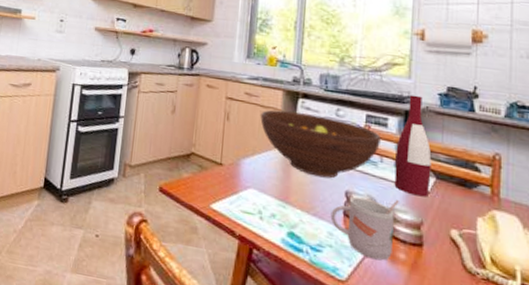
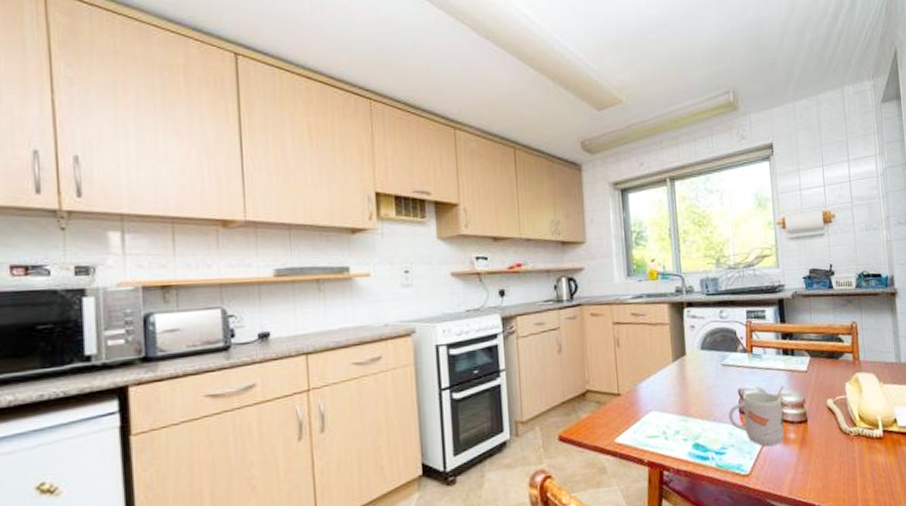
fruit bowl: present [260,109,381,179] -> none [650,321,762,383]
wine bottle: present [394,94,432,197] -> none [775,282,807,378]

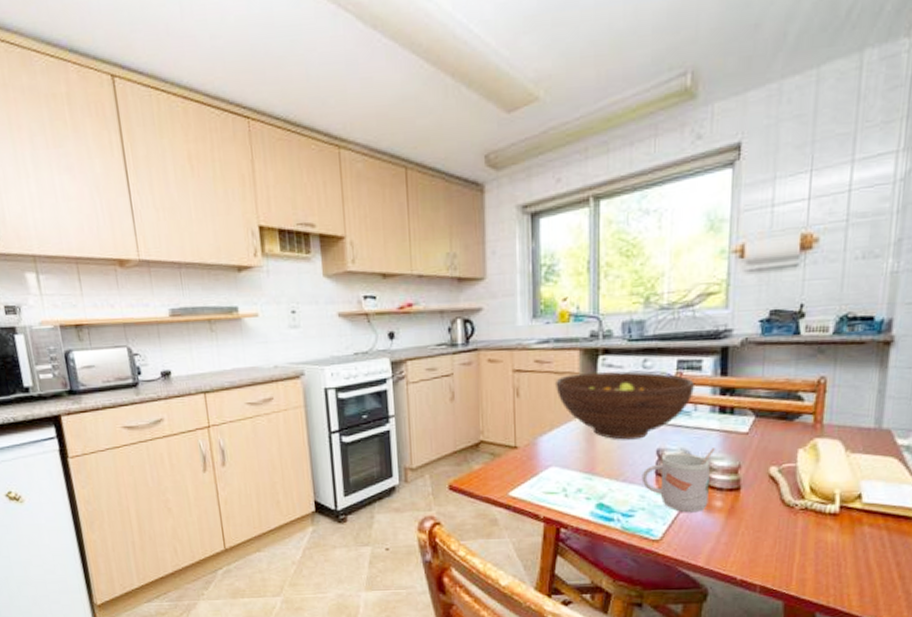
fruit bowl: none [650,321,762,383] -> present [556,371,694,440]

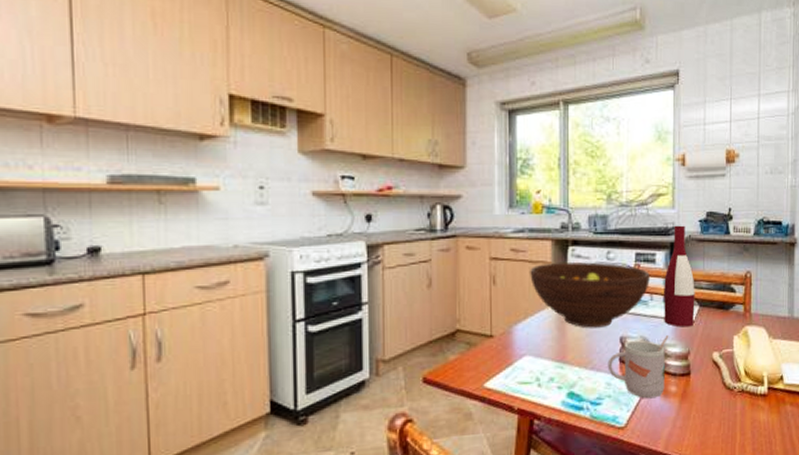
wine bottle: none [710,327,751,440] -> present [663,225,695,327]

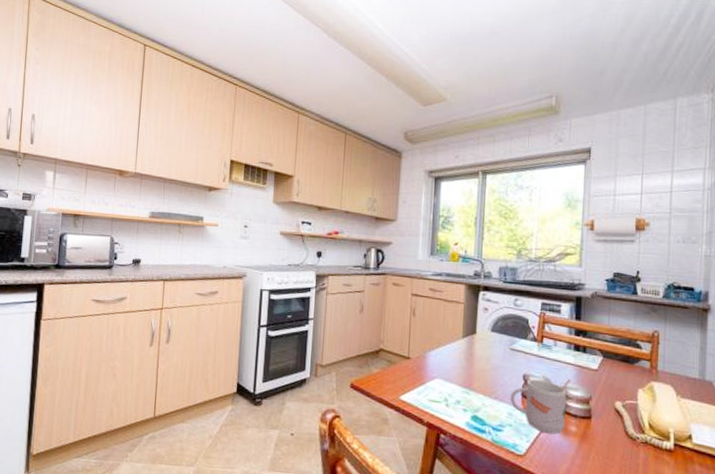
fruit bowl: present [530,262,650,328] -> none [444,303,554,364]
wine bottle: present [663,225,695,327] -> none [566,282,599,375]

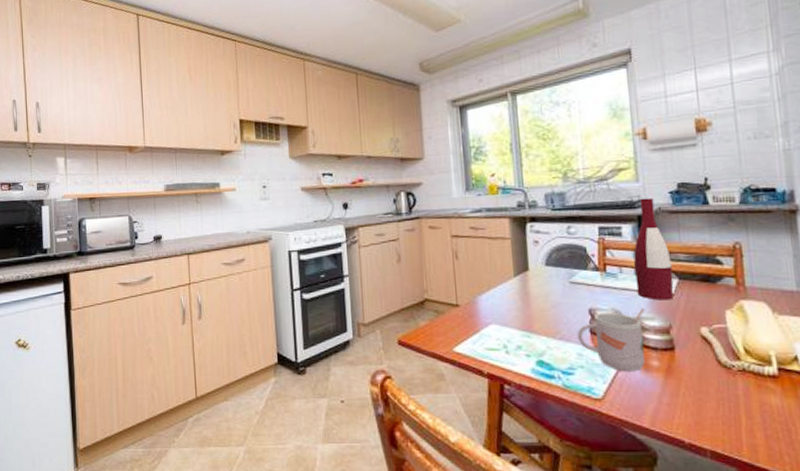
wine bottle: none [566,282,599,375] -> present [633,198,674,301]

